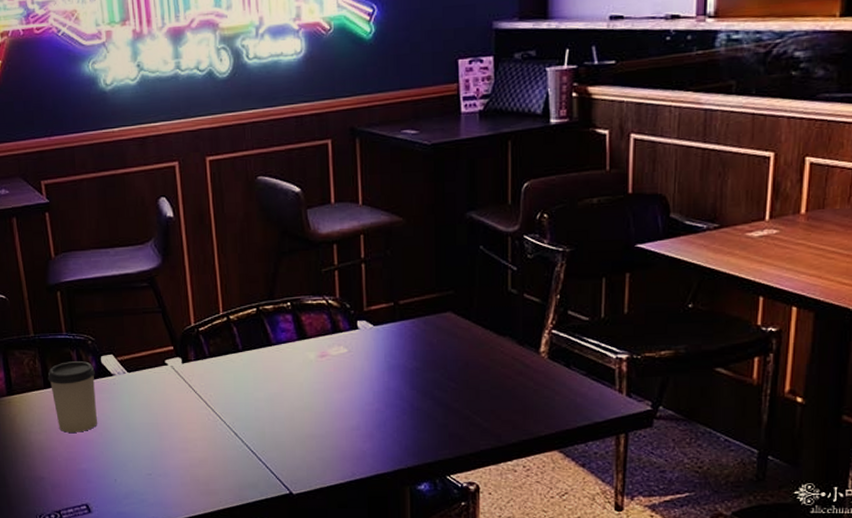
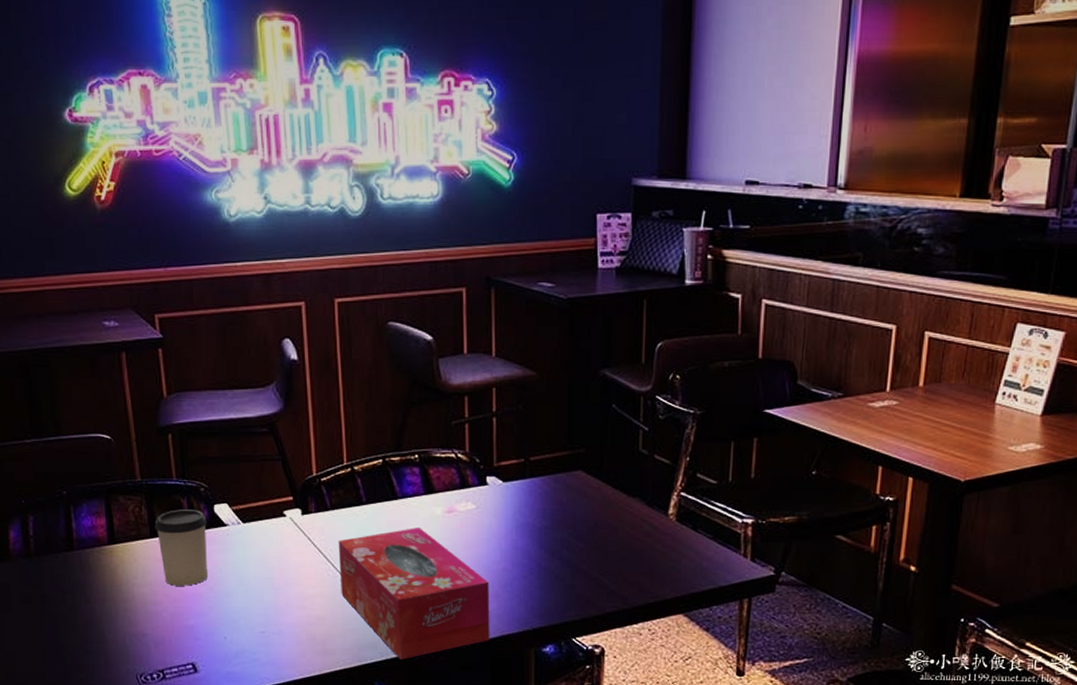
tissue box: none [217,372,366,498] -> present [338,528,490,660]

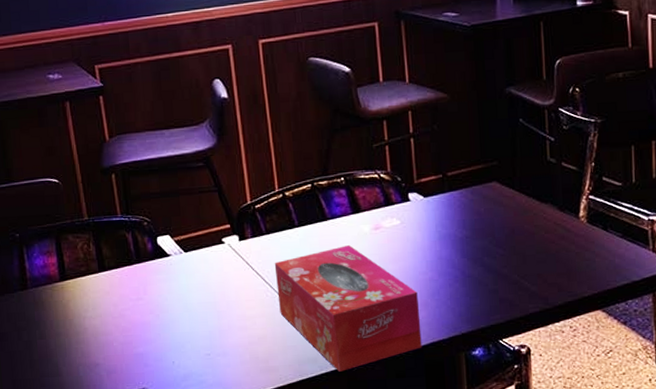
cup: present [154,509,207,586] -> none [102,243,154,316]

